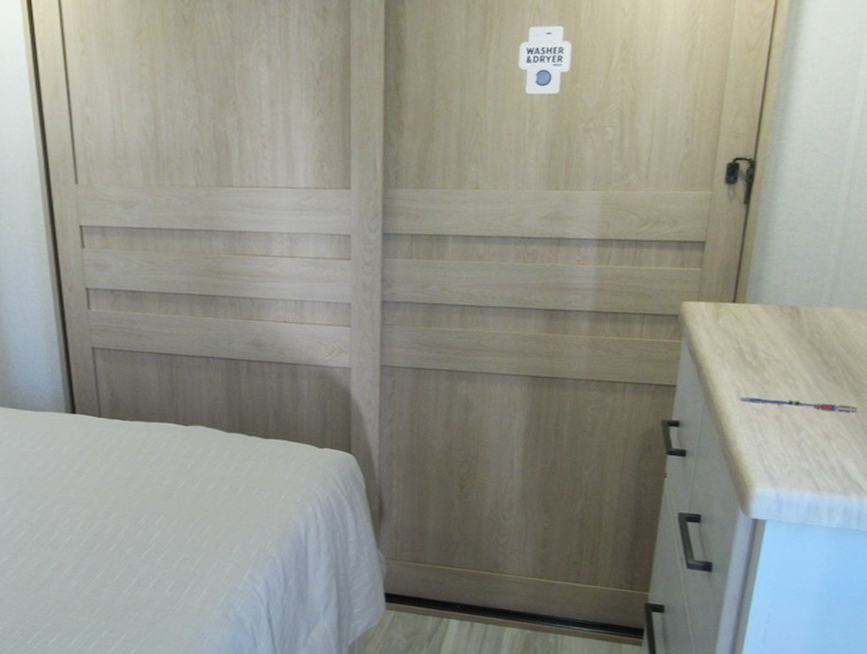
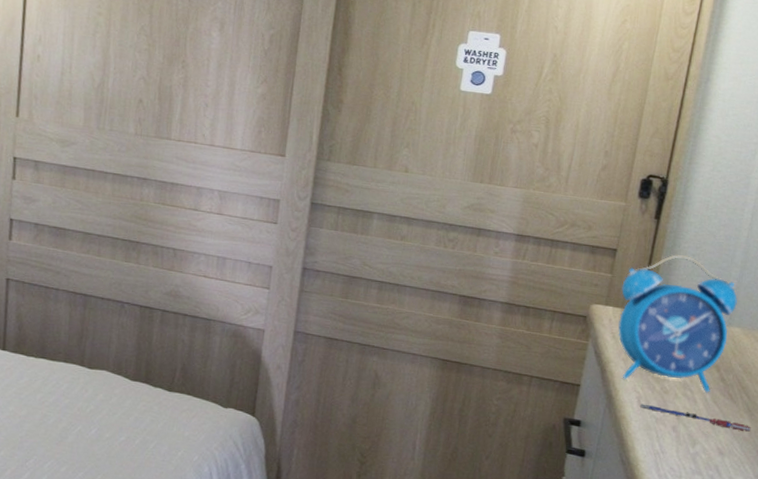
alarm clock: none [712,239,837,378] -> present [618,255,737,393]

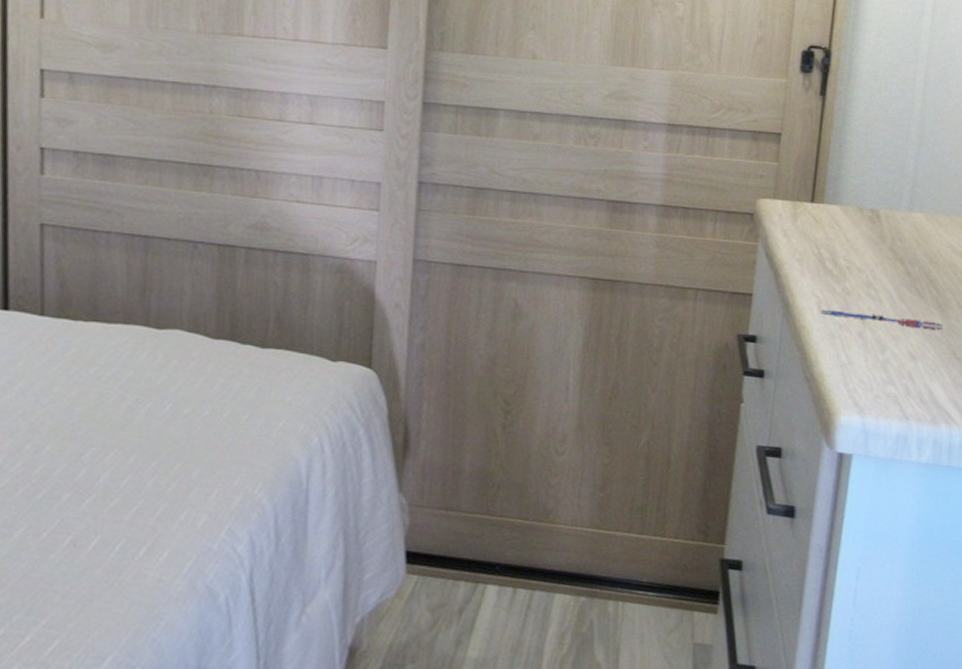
alarm clock: present [618,255,737,393] -> none [790,135,916,290]

